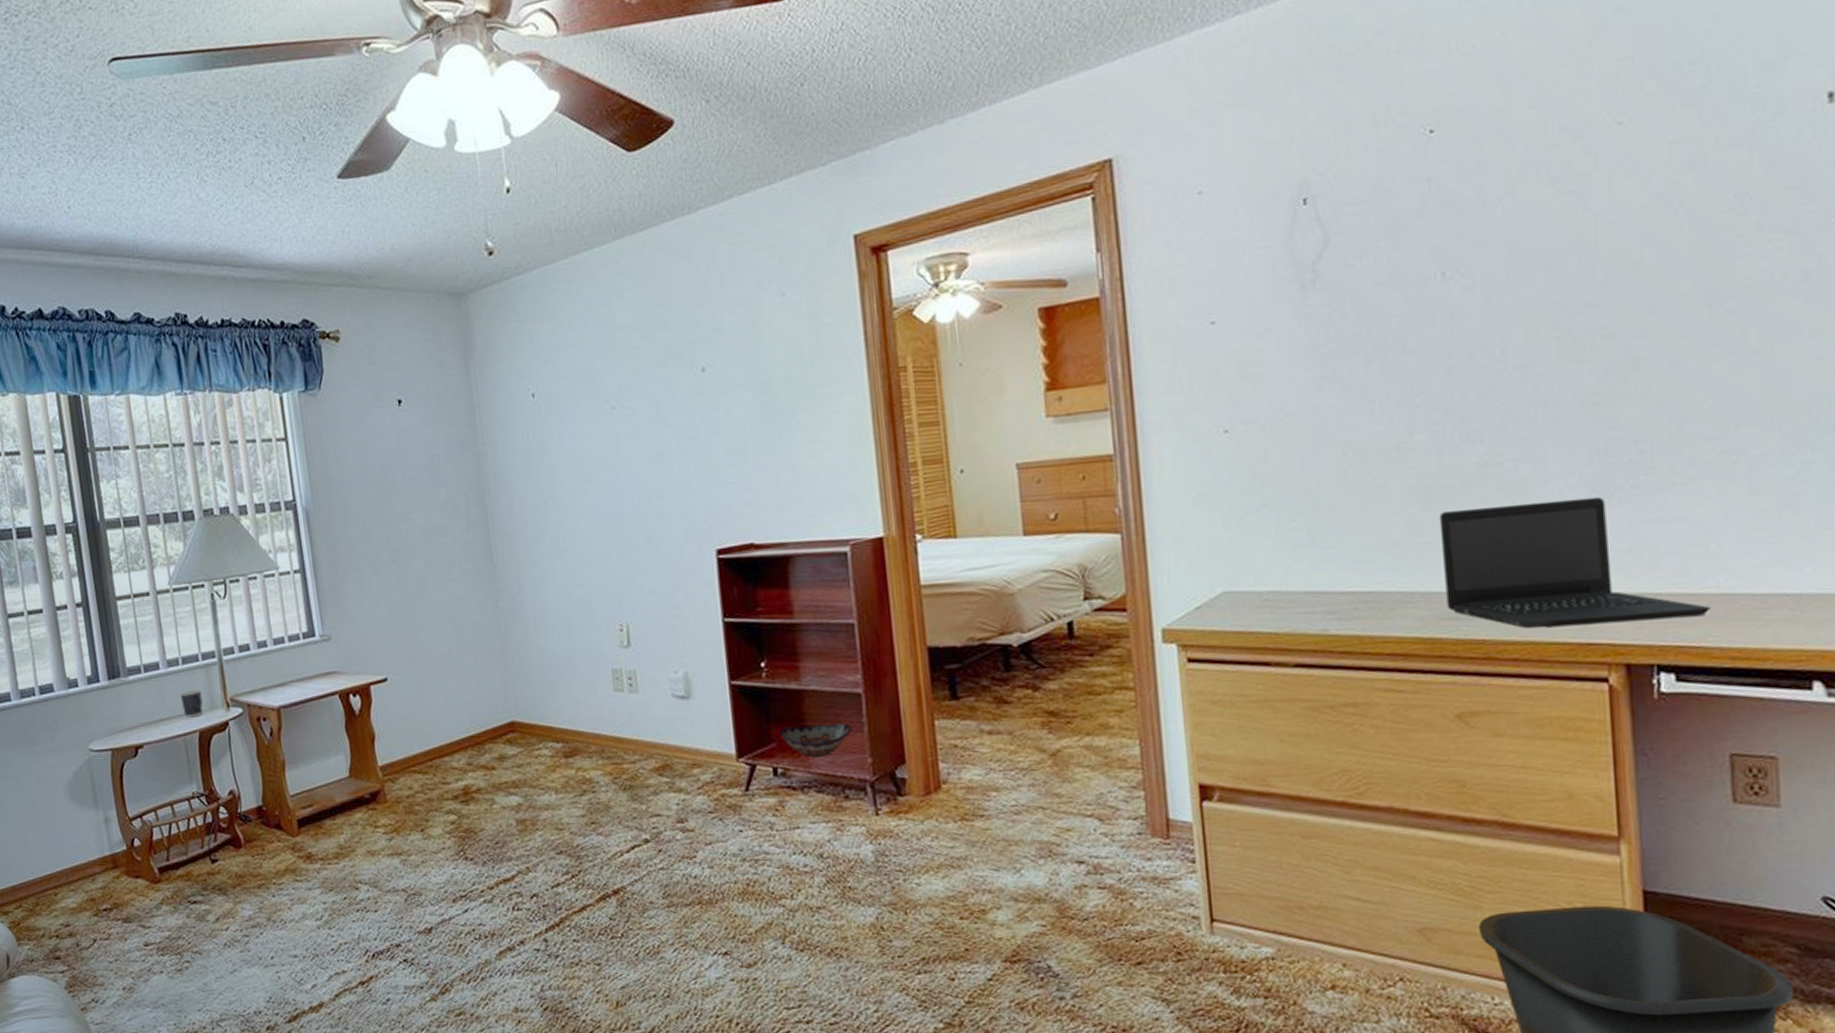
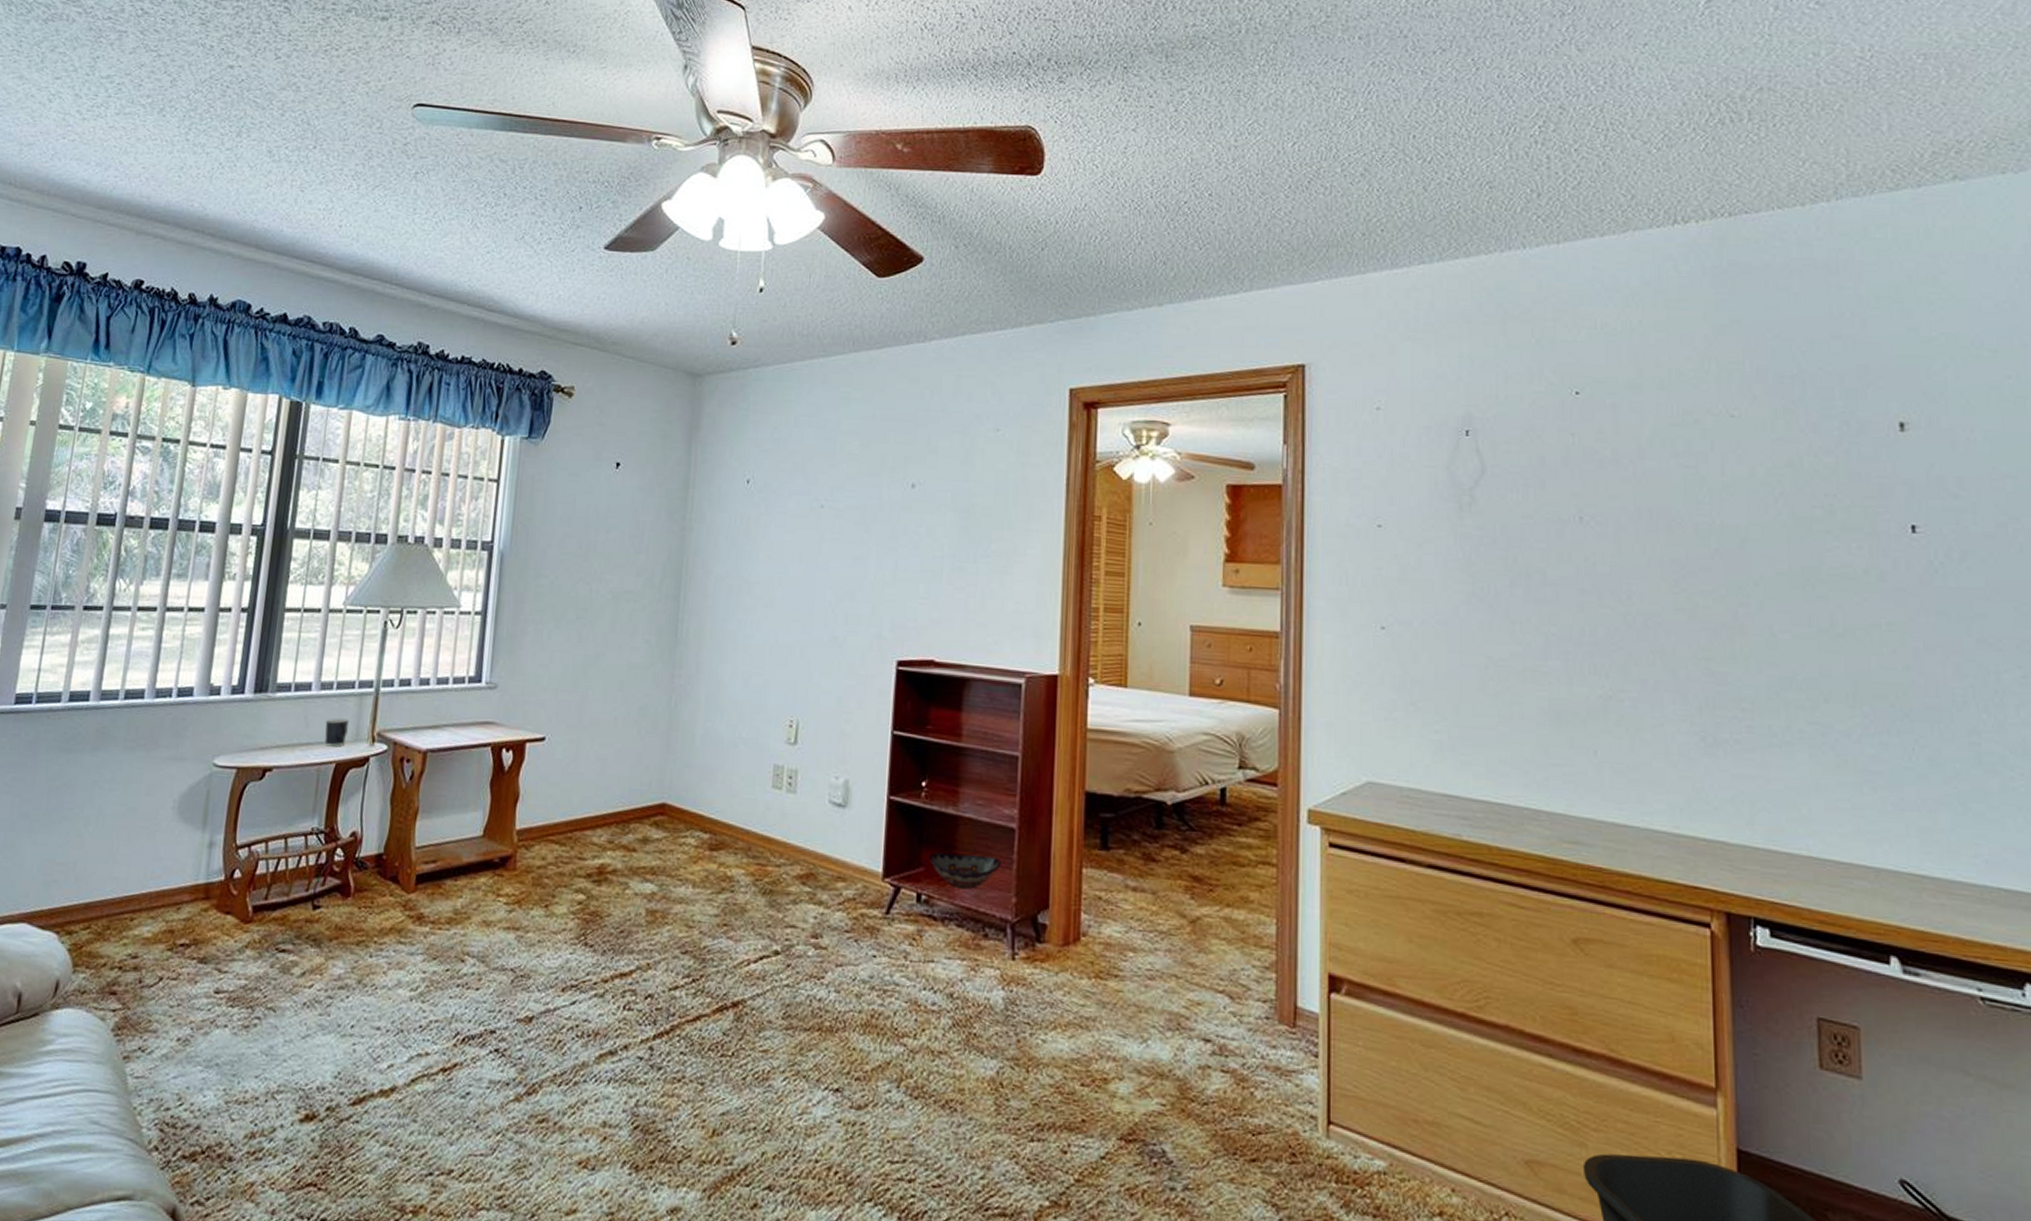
laptop: present [1439,496,1711,629] -> none [1566,737,1802,875]

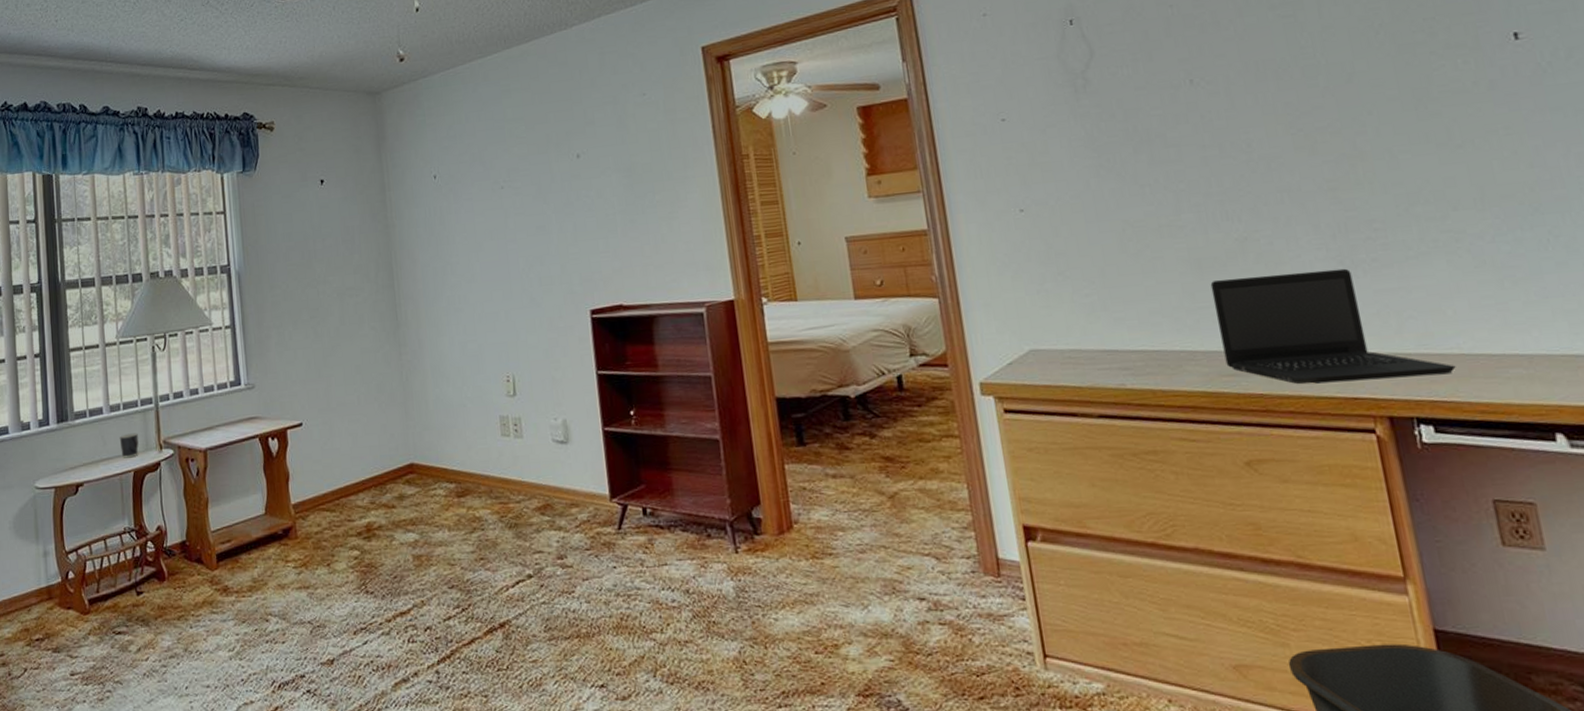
decorative bowl: present [928,851,1001,889] -> none [646,467,712,498]
laptop: none [1566,737,1802,875] -> present [1210,268,1456,385]

